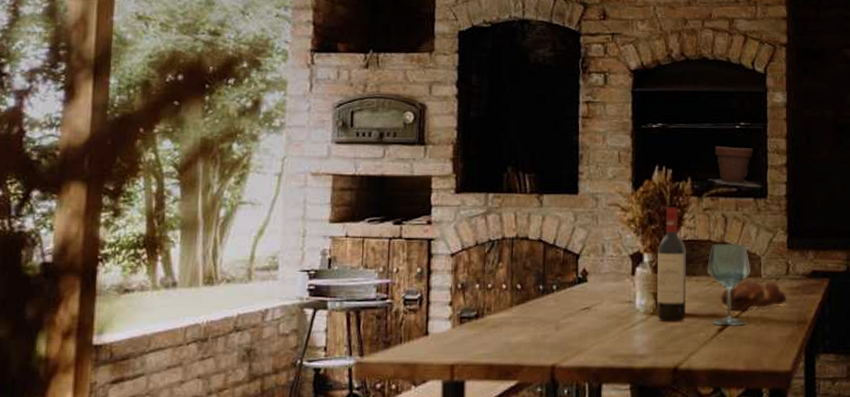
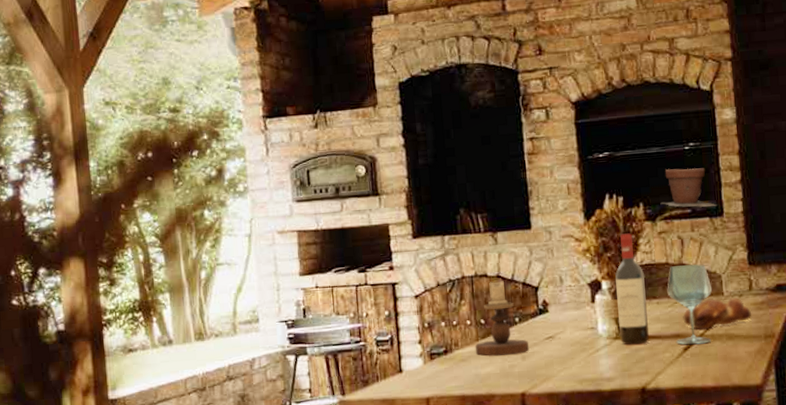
candlestick: none [508,245,565,324] -> present [475,281,530,356]

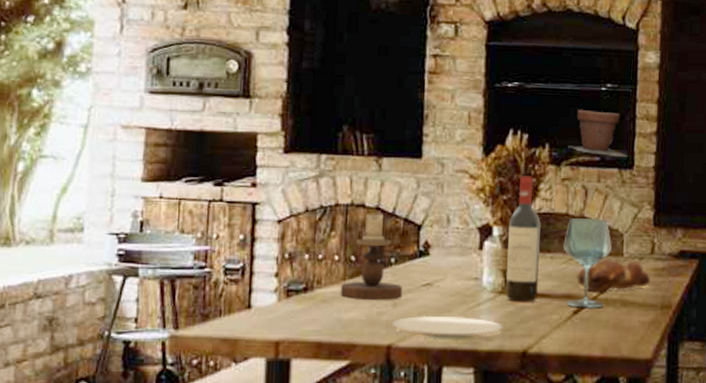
plate: none [522,362,622,383] -> present [391,315,503,339]

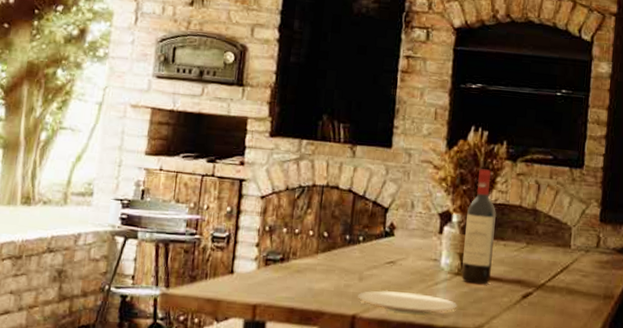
candlestick: present [340,213,403,300] -> none [312,195,369,274]
wine glass: present [563,218,611,308] -> none [516,210,560,294]
flowerpot: present [568,110,629,158] -> none [524,112,579,158]
bread loaf: present [576,259,651,292] -> none [527,249,595,279]

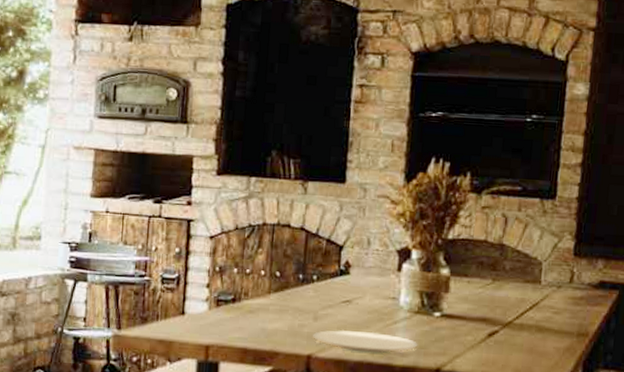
wine bottle: present [461,169,497,285] -> none [421,202,460,323]

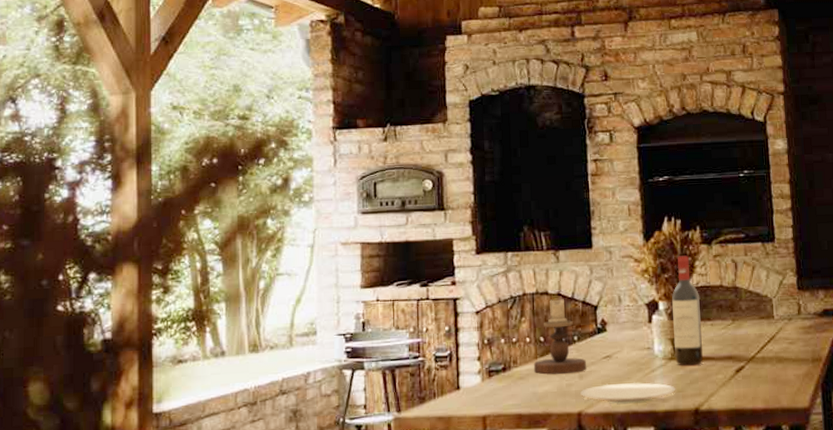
candlestick: none [265,233,324,313] -> present [533,299,587,374]
wine bottle: none [421,202,460,323] -> present [672,255,703,366]

